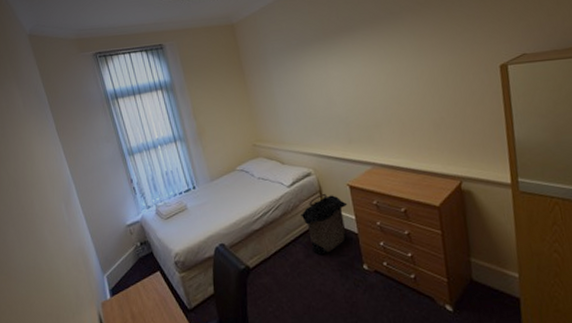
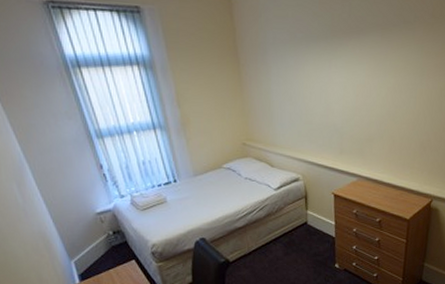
laundry hamper: present [301,194,348,255] -> none [284,200,330,253]

